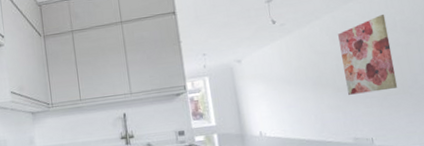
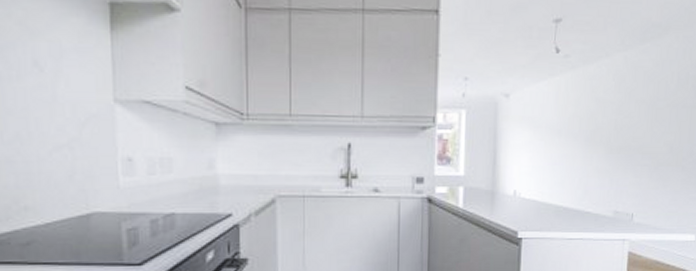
wall art: present [338,15,398,95] -> none [620,66,680,159]

